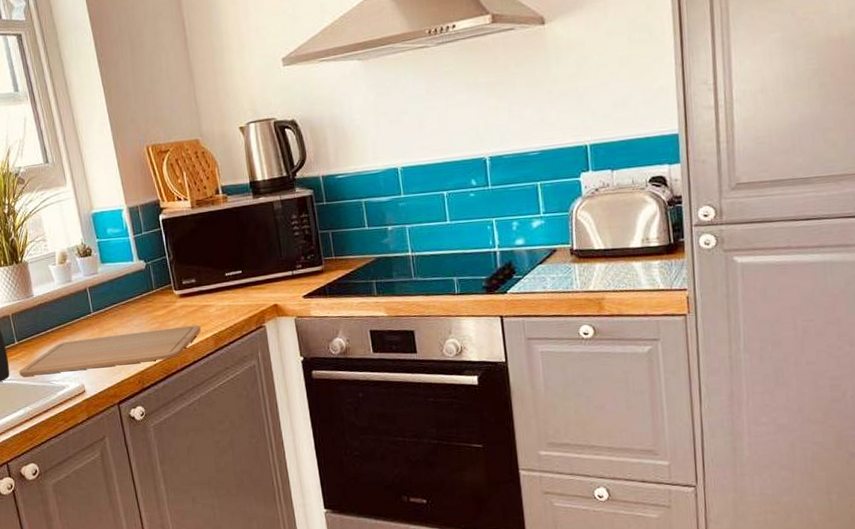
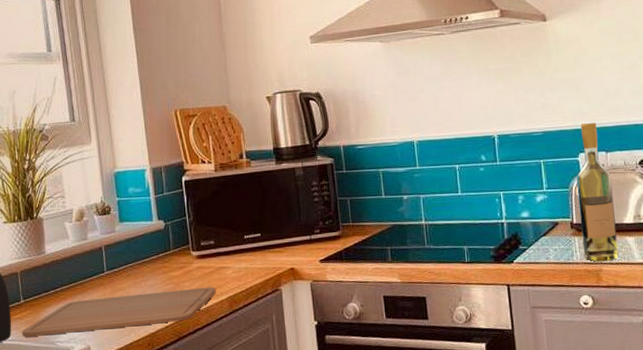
bottle: none [577,137,624,290] -> present [576,122,619,262]

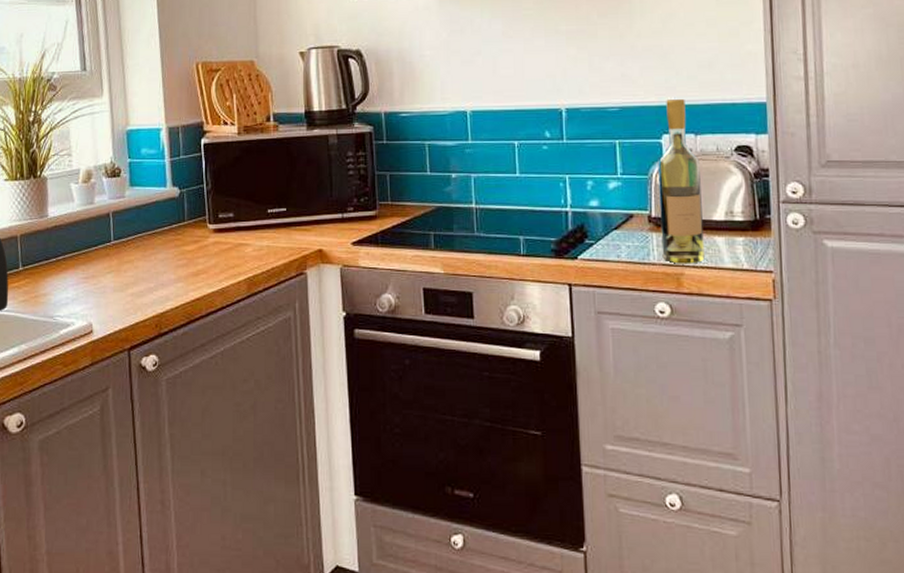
chopping board: present [22,286,216,337] -> none [19,265,233,308]

